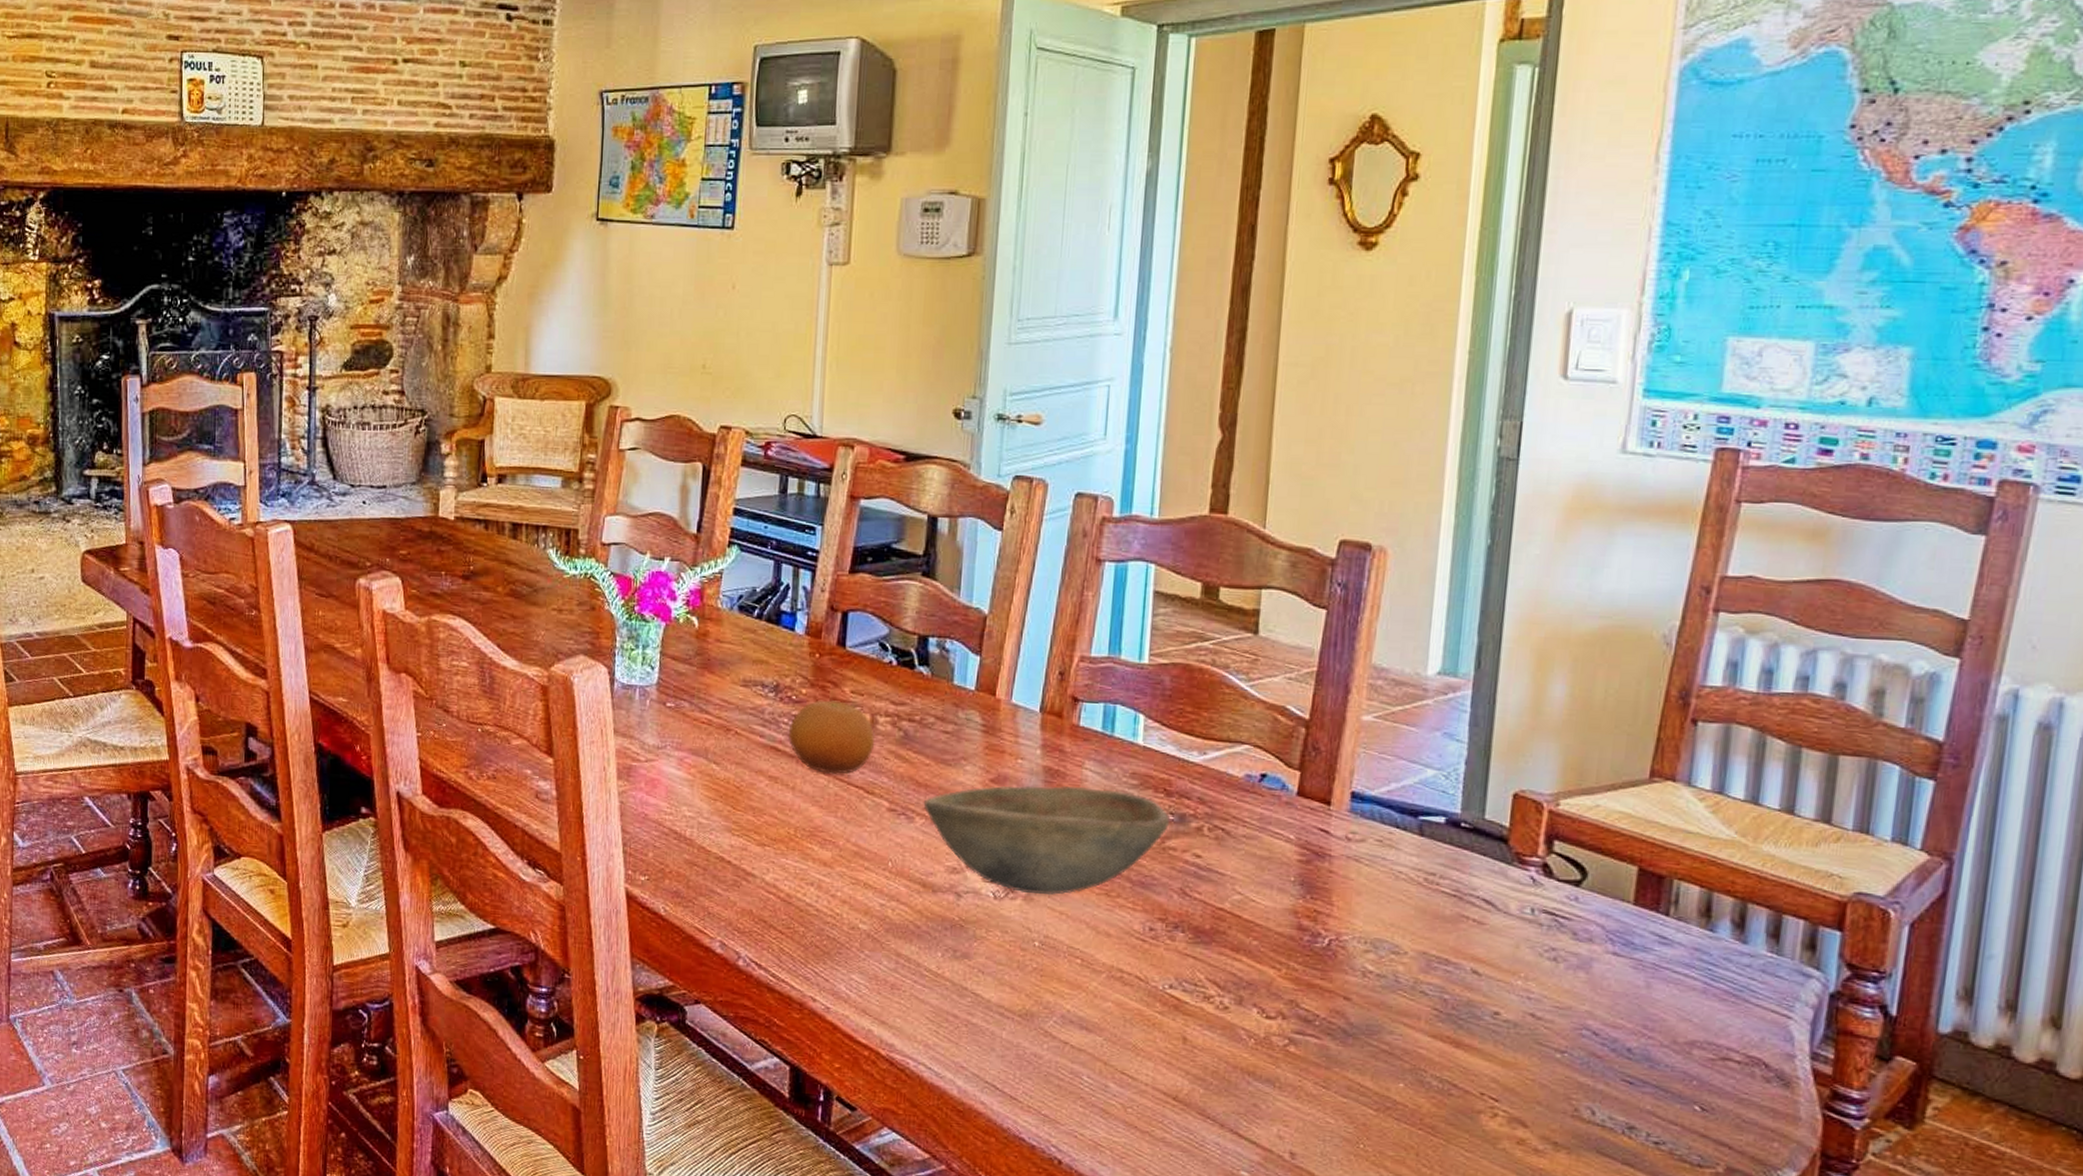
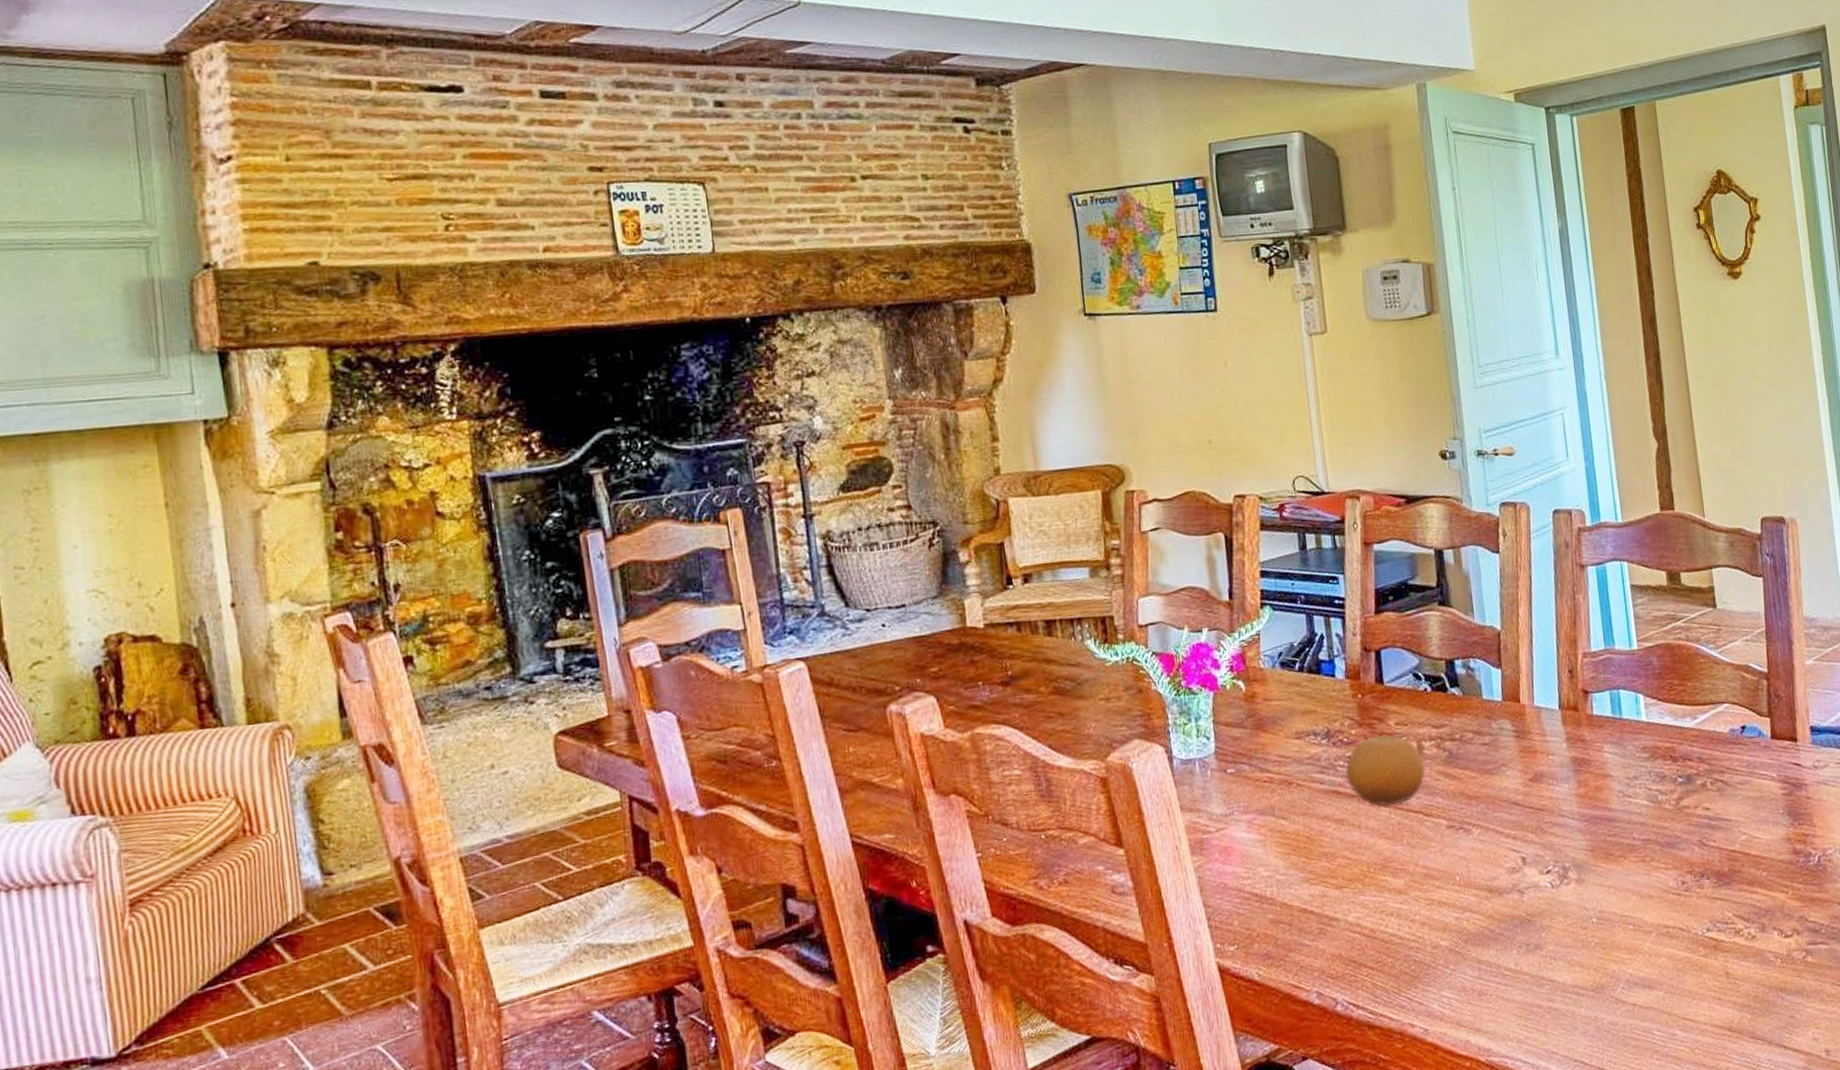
bowl: present [923,785,1170,896] -> none [1476,766,1680,877]

